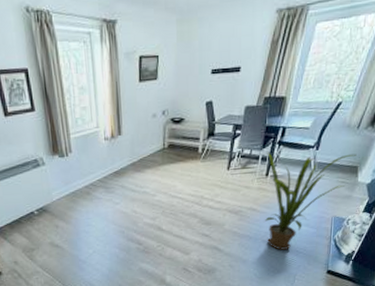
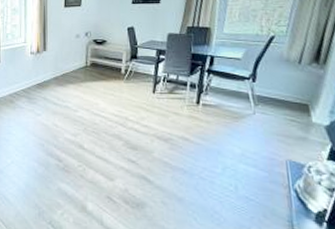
house plant: present [264,152,357,250] -> none [195,79,304,193]

